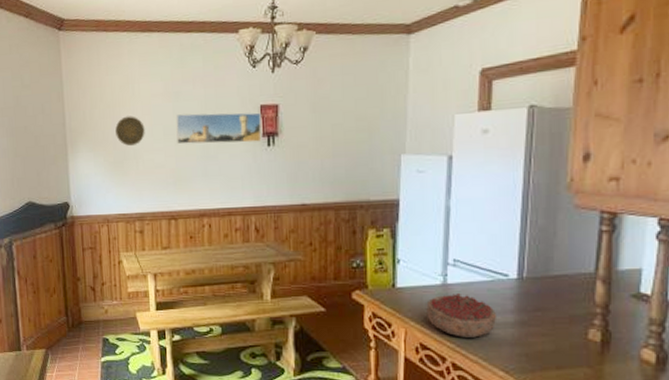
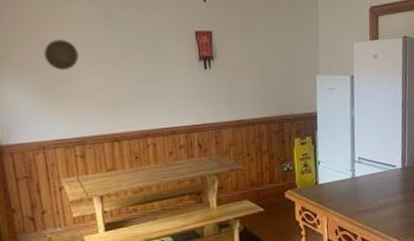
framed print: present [176,112,262,145] -> none [111,38,199,68]
decorative bowl: present [426,292,497,338] -> none [341,183,390,218]

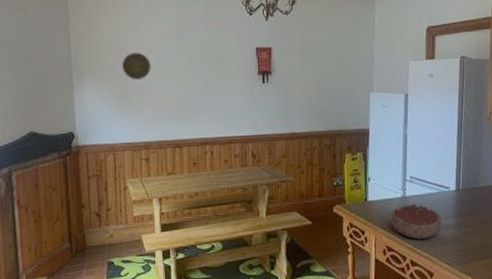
decorative bowl: none [341,183,390,218] -> present [391,203,442,239]

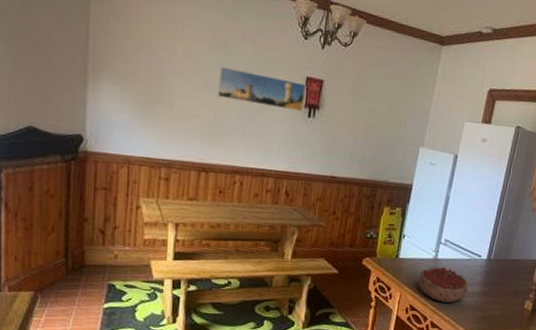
decorative plate: present [122,52,151,81] -> none [149,55,184,89]
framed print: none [180,52,257,80] -> present [218,67,306,112]

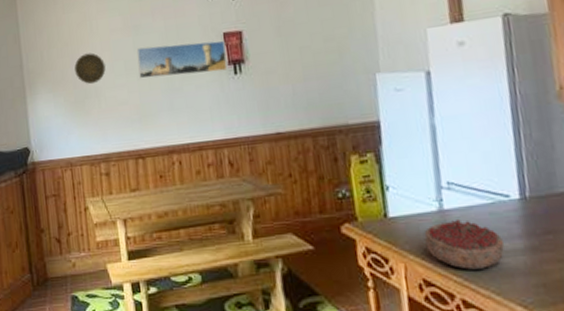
decorative plate: none [149,55,184,89] -> present [74,52,106,85]

